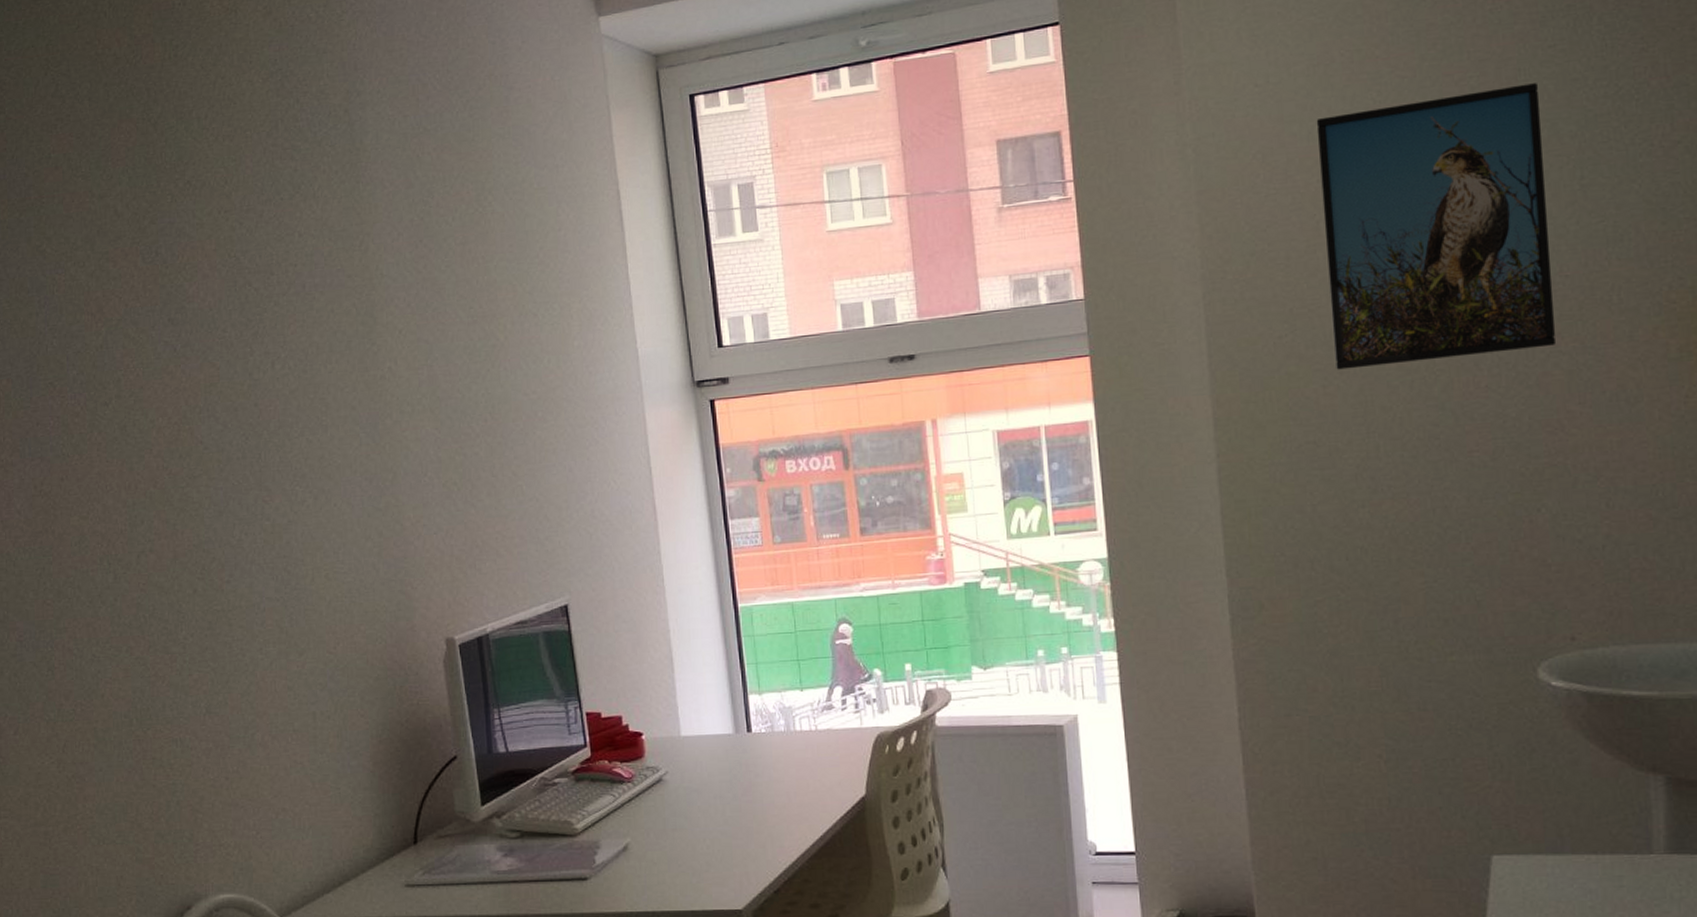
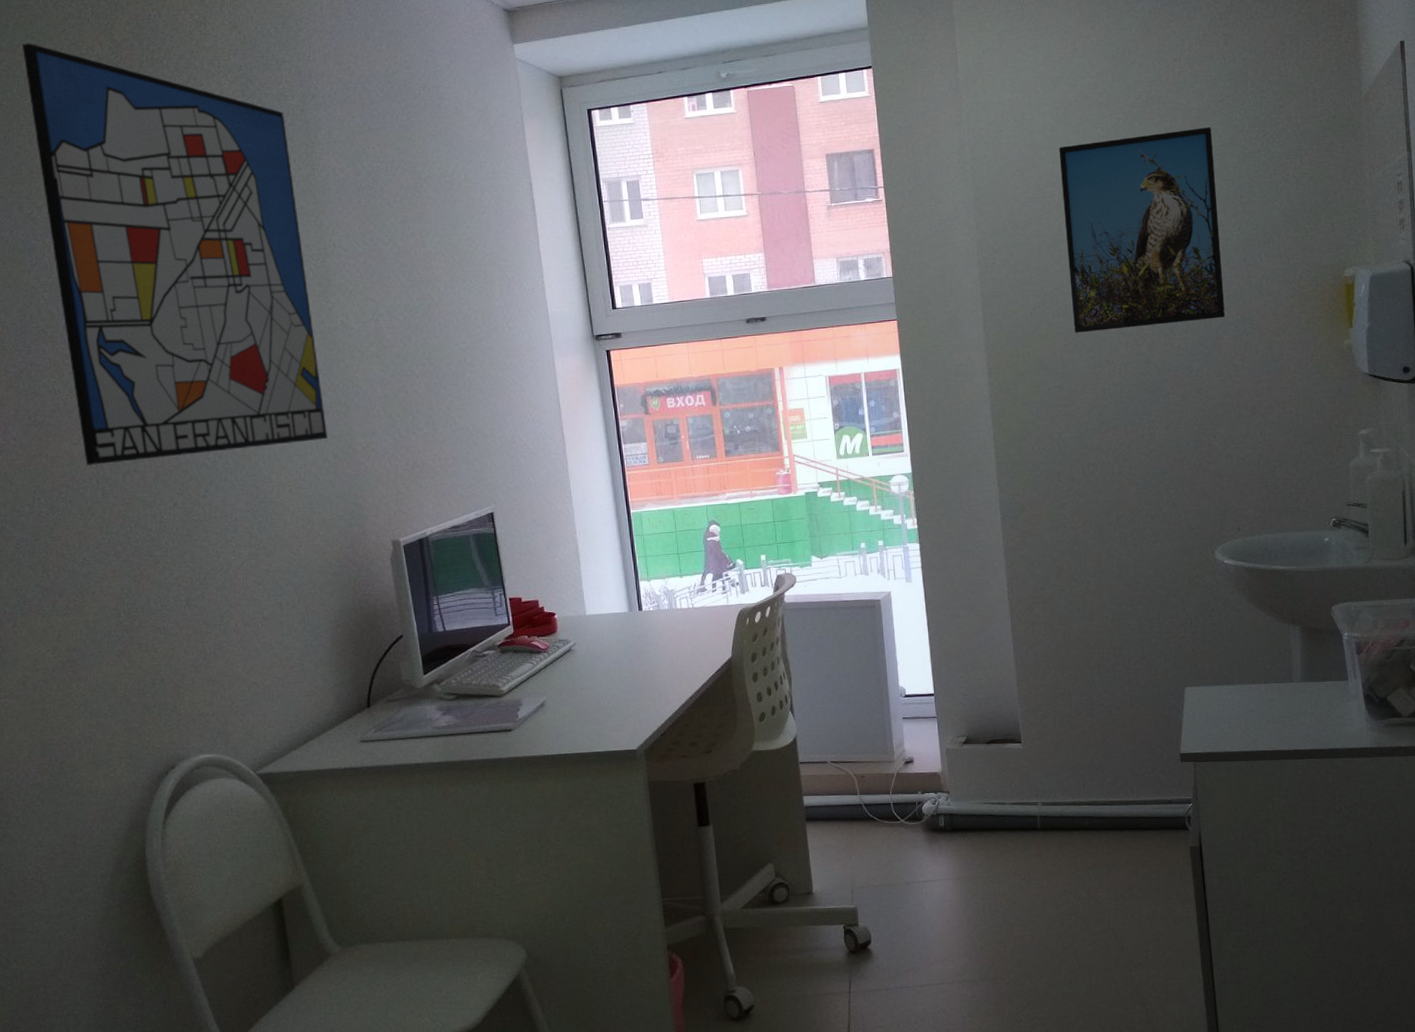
wall art: none [33,44,372,545] -> present [22,43,328,466]

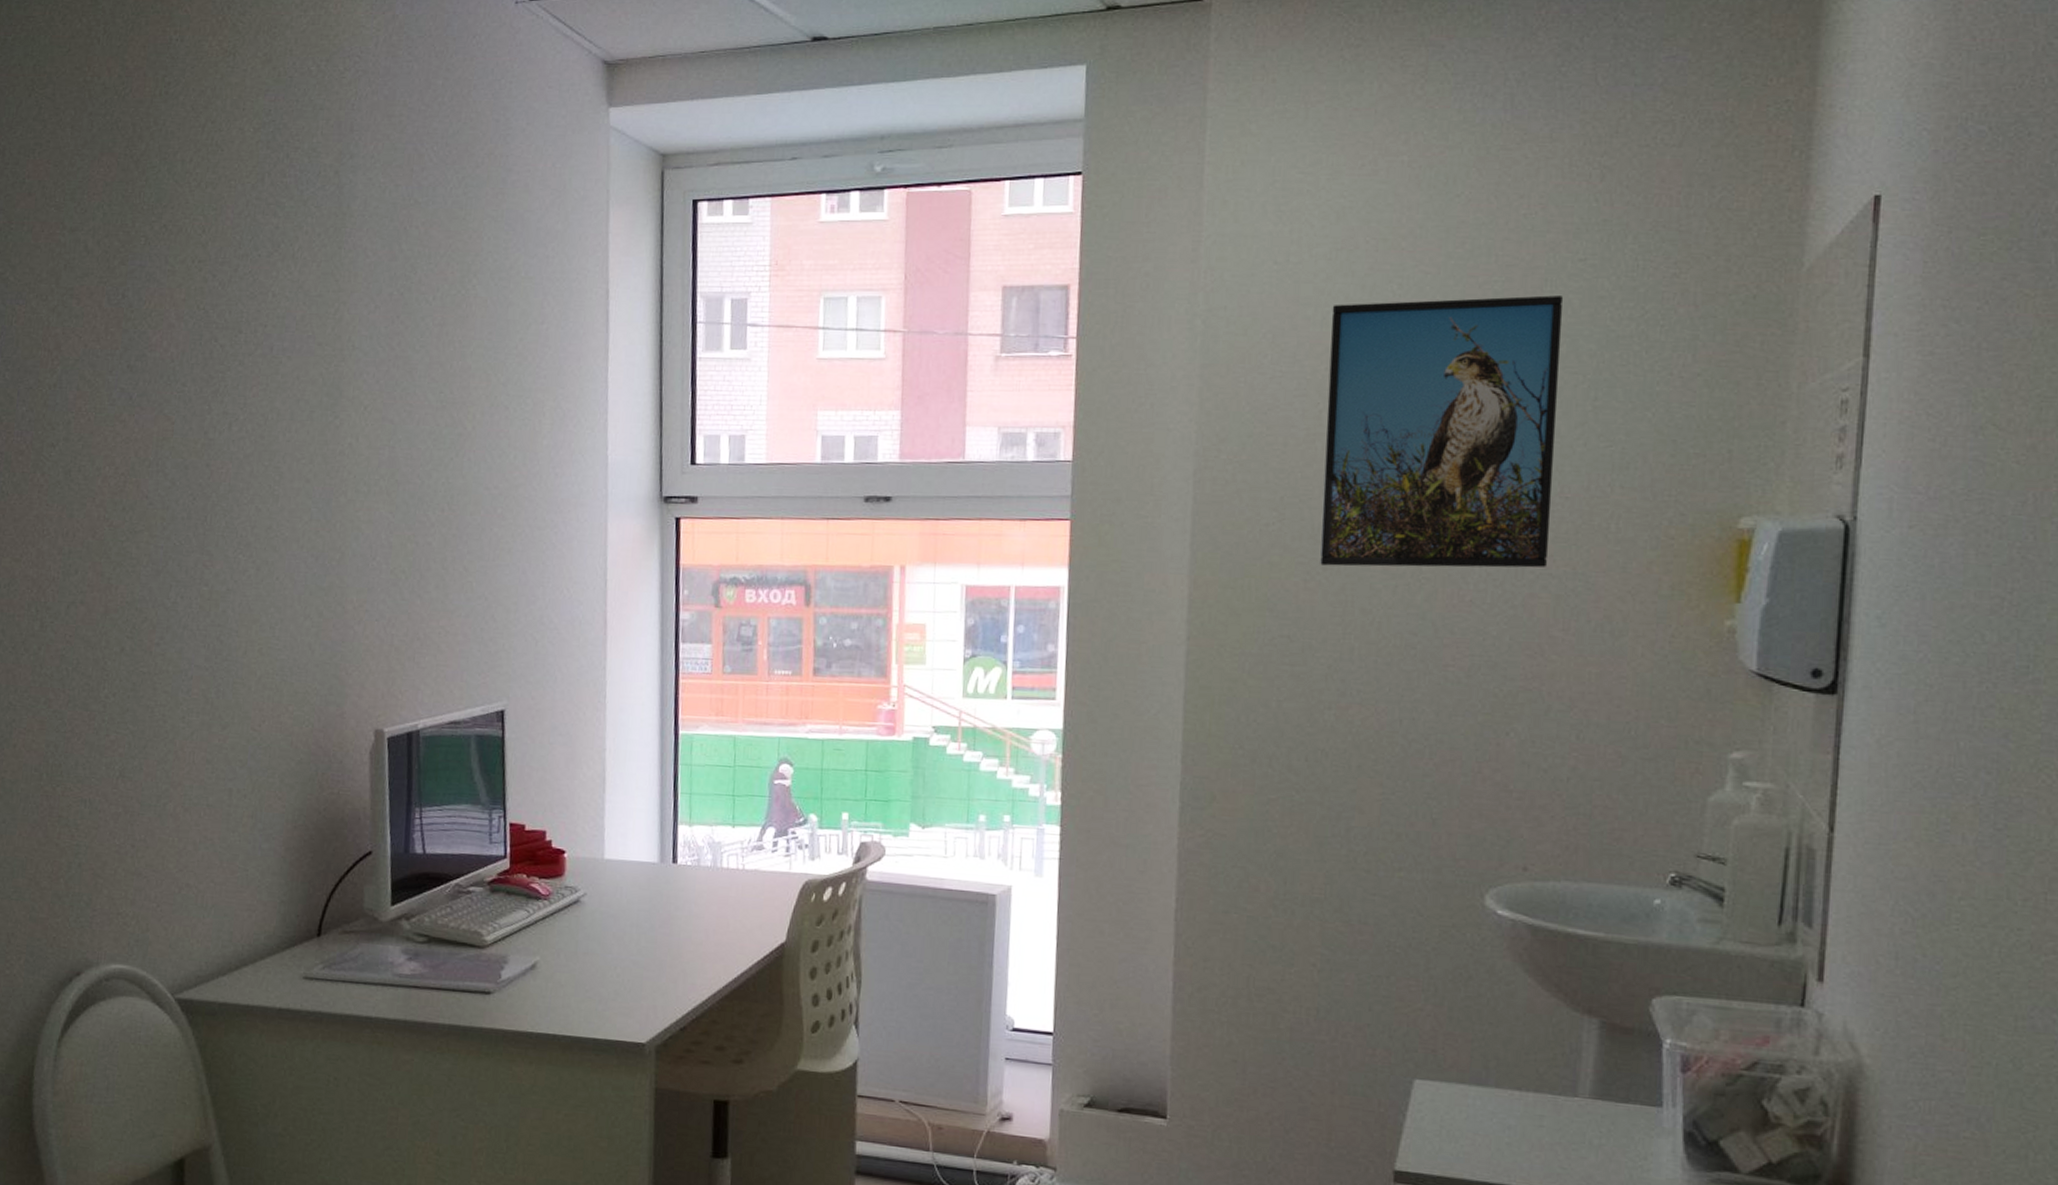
wall art: present [22,43,328,466] -> none [19,63,315,592]

